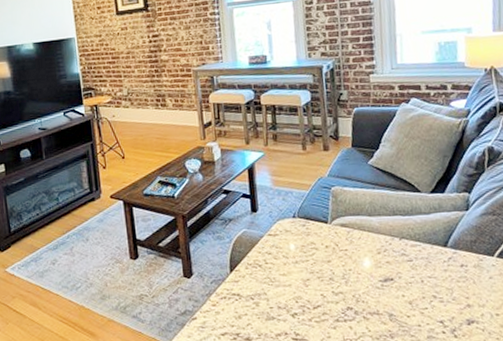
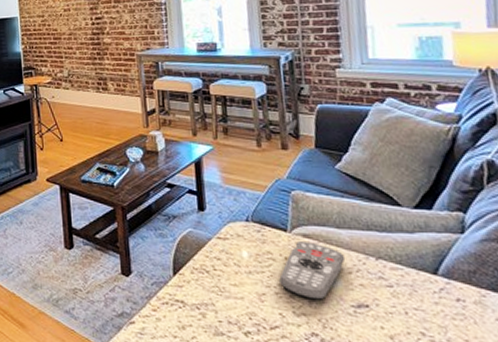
remote control: none [321,229,375,280] -> present [279,240,345,300]

